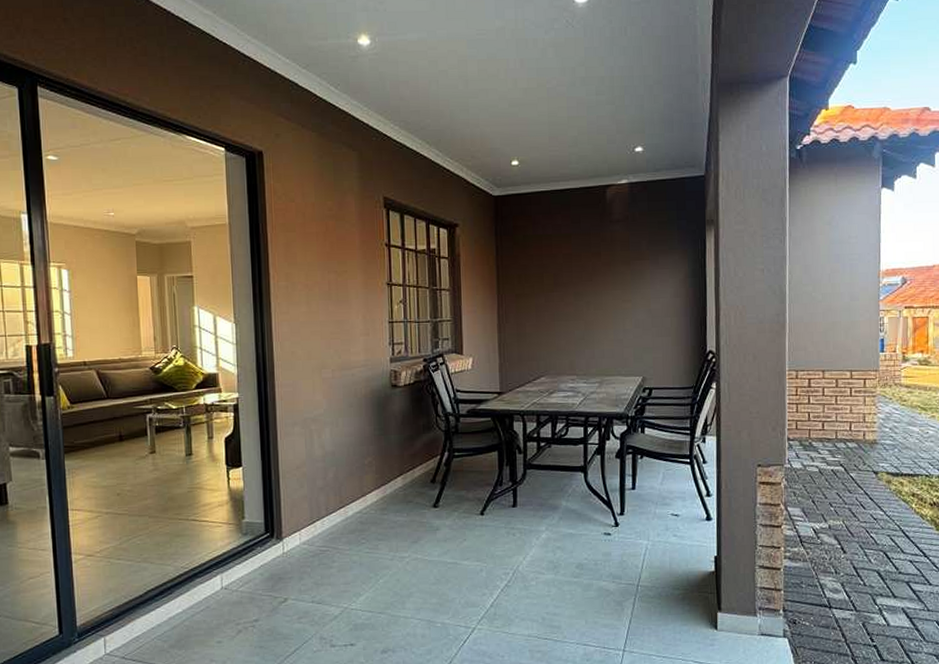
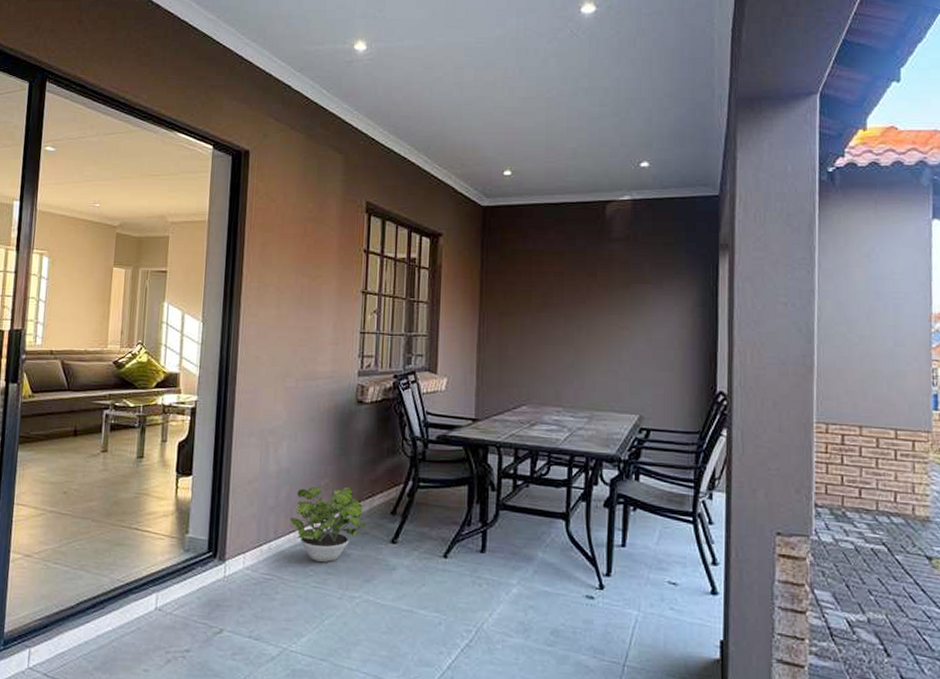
potted plant: none [339,463,409,530] -> present [290,487,366,562]

